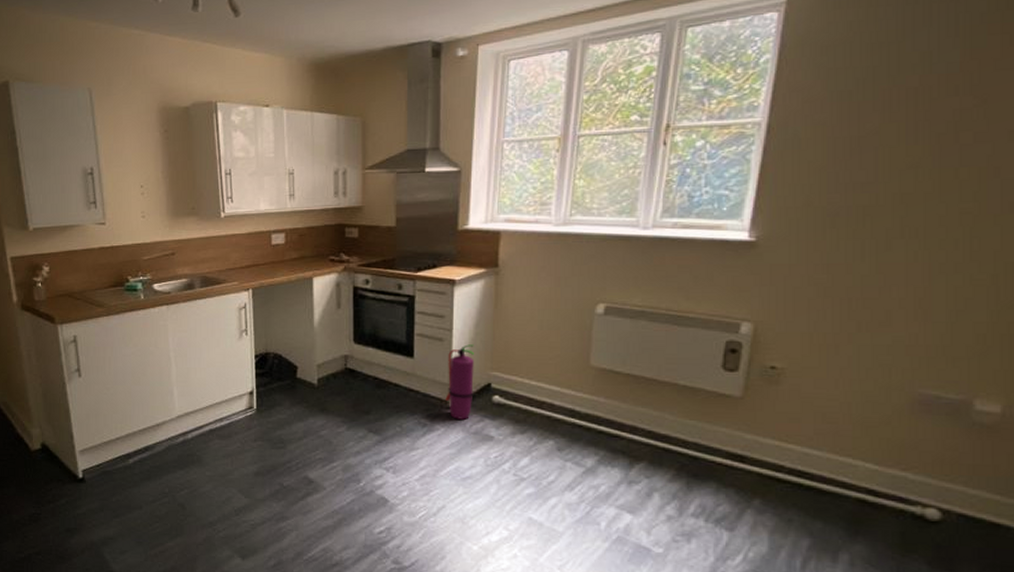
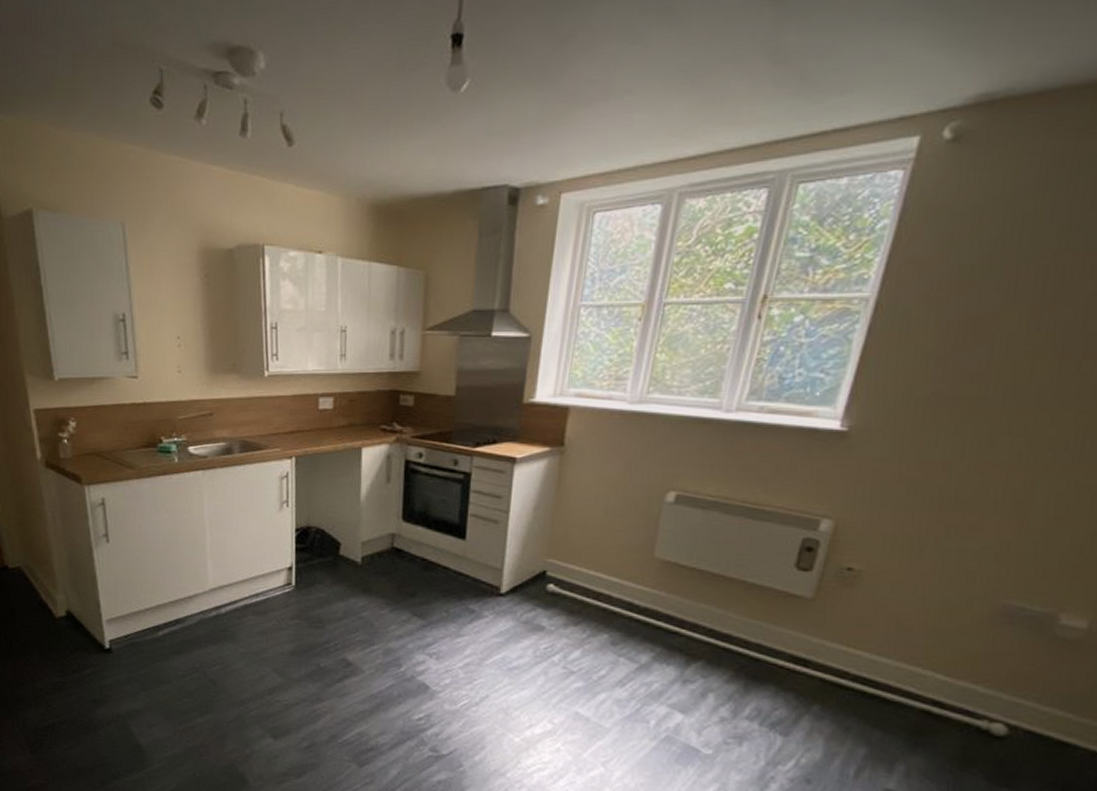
fire extinguisher: present [445,344,474,420] -> none [496,528,531,608]

